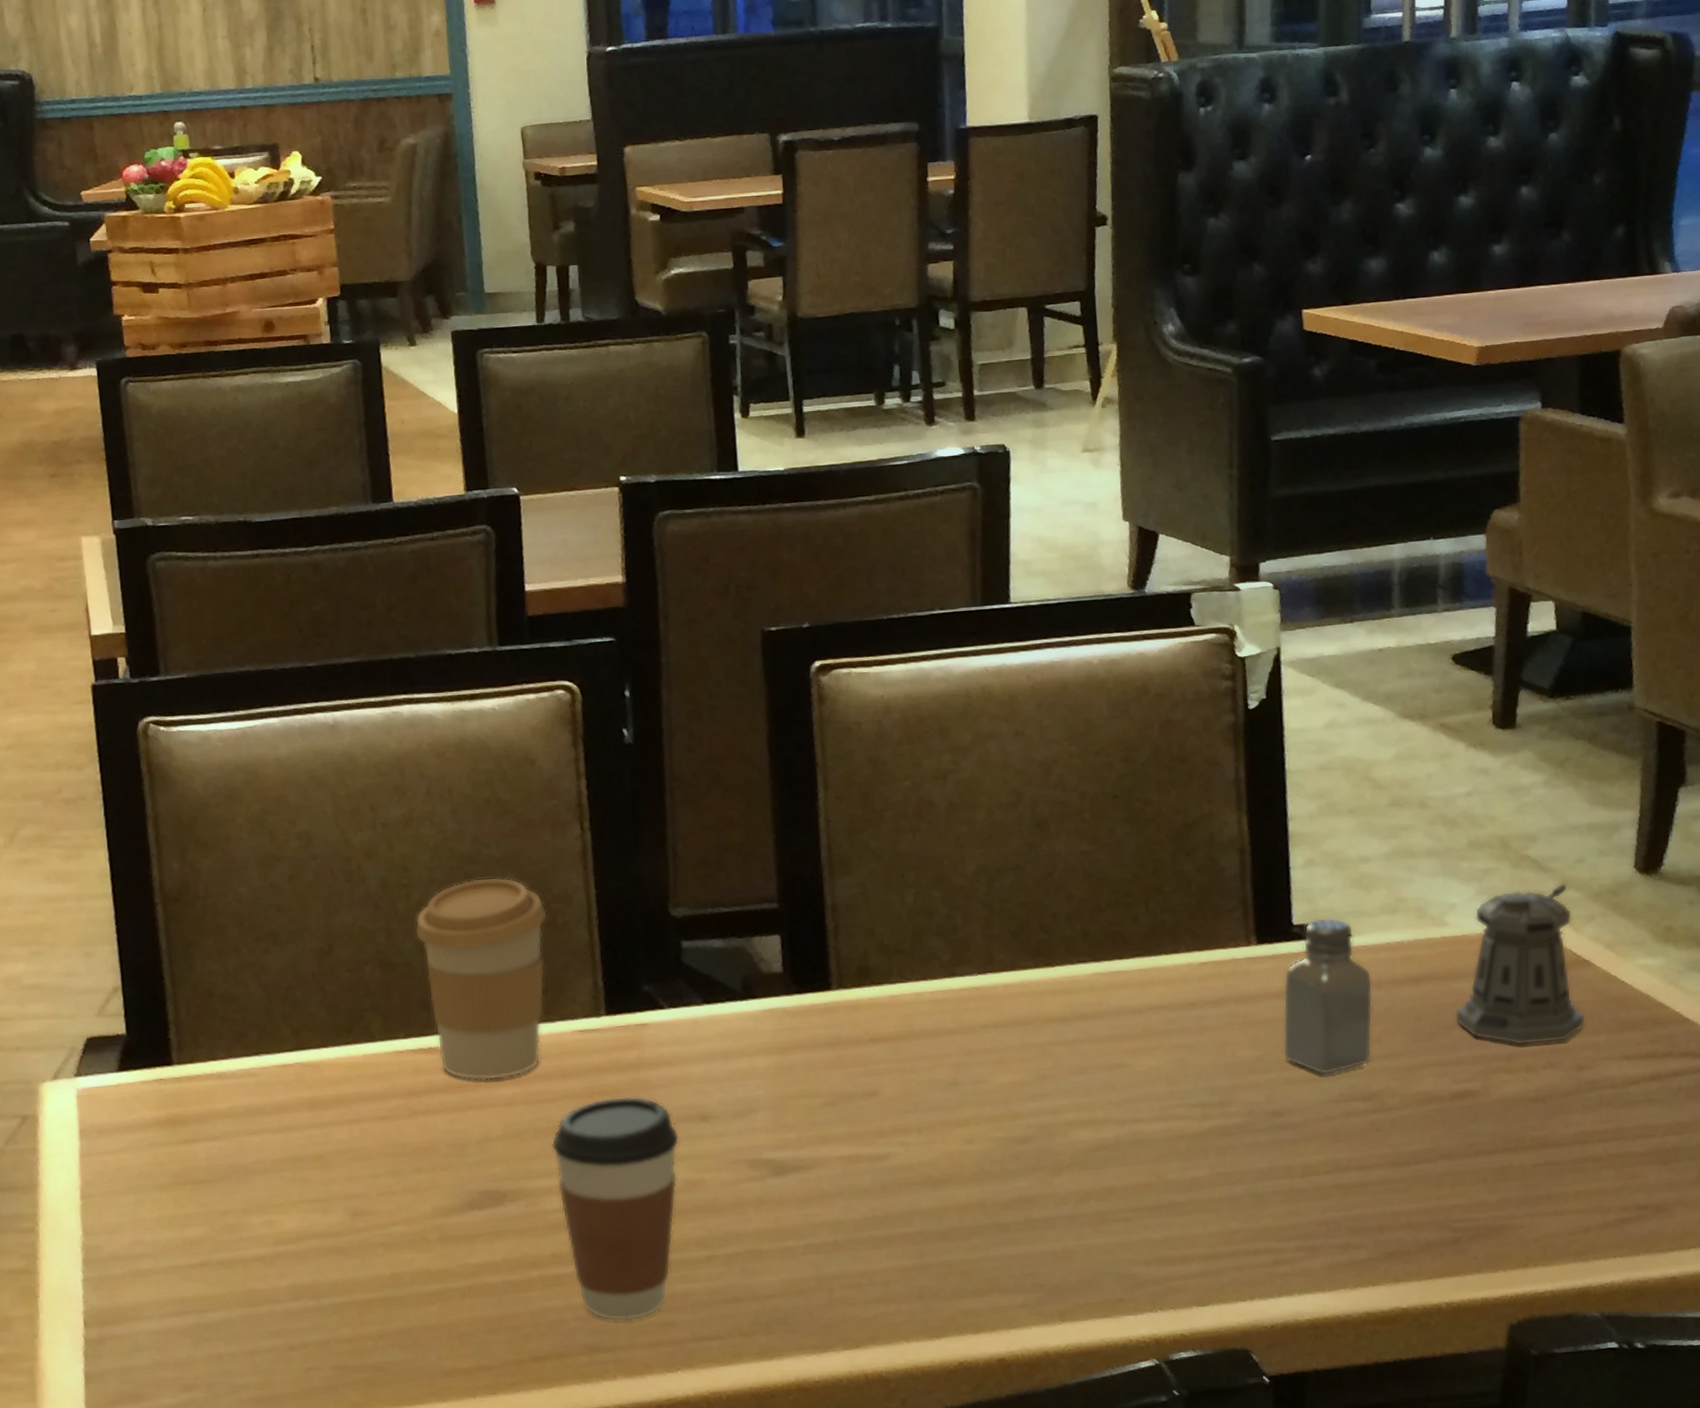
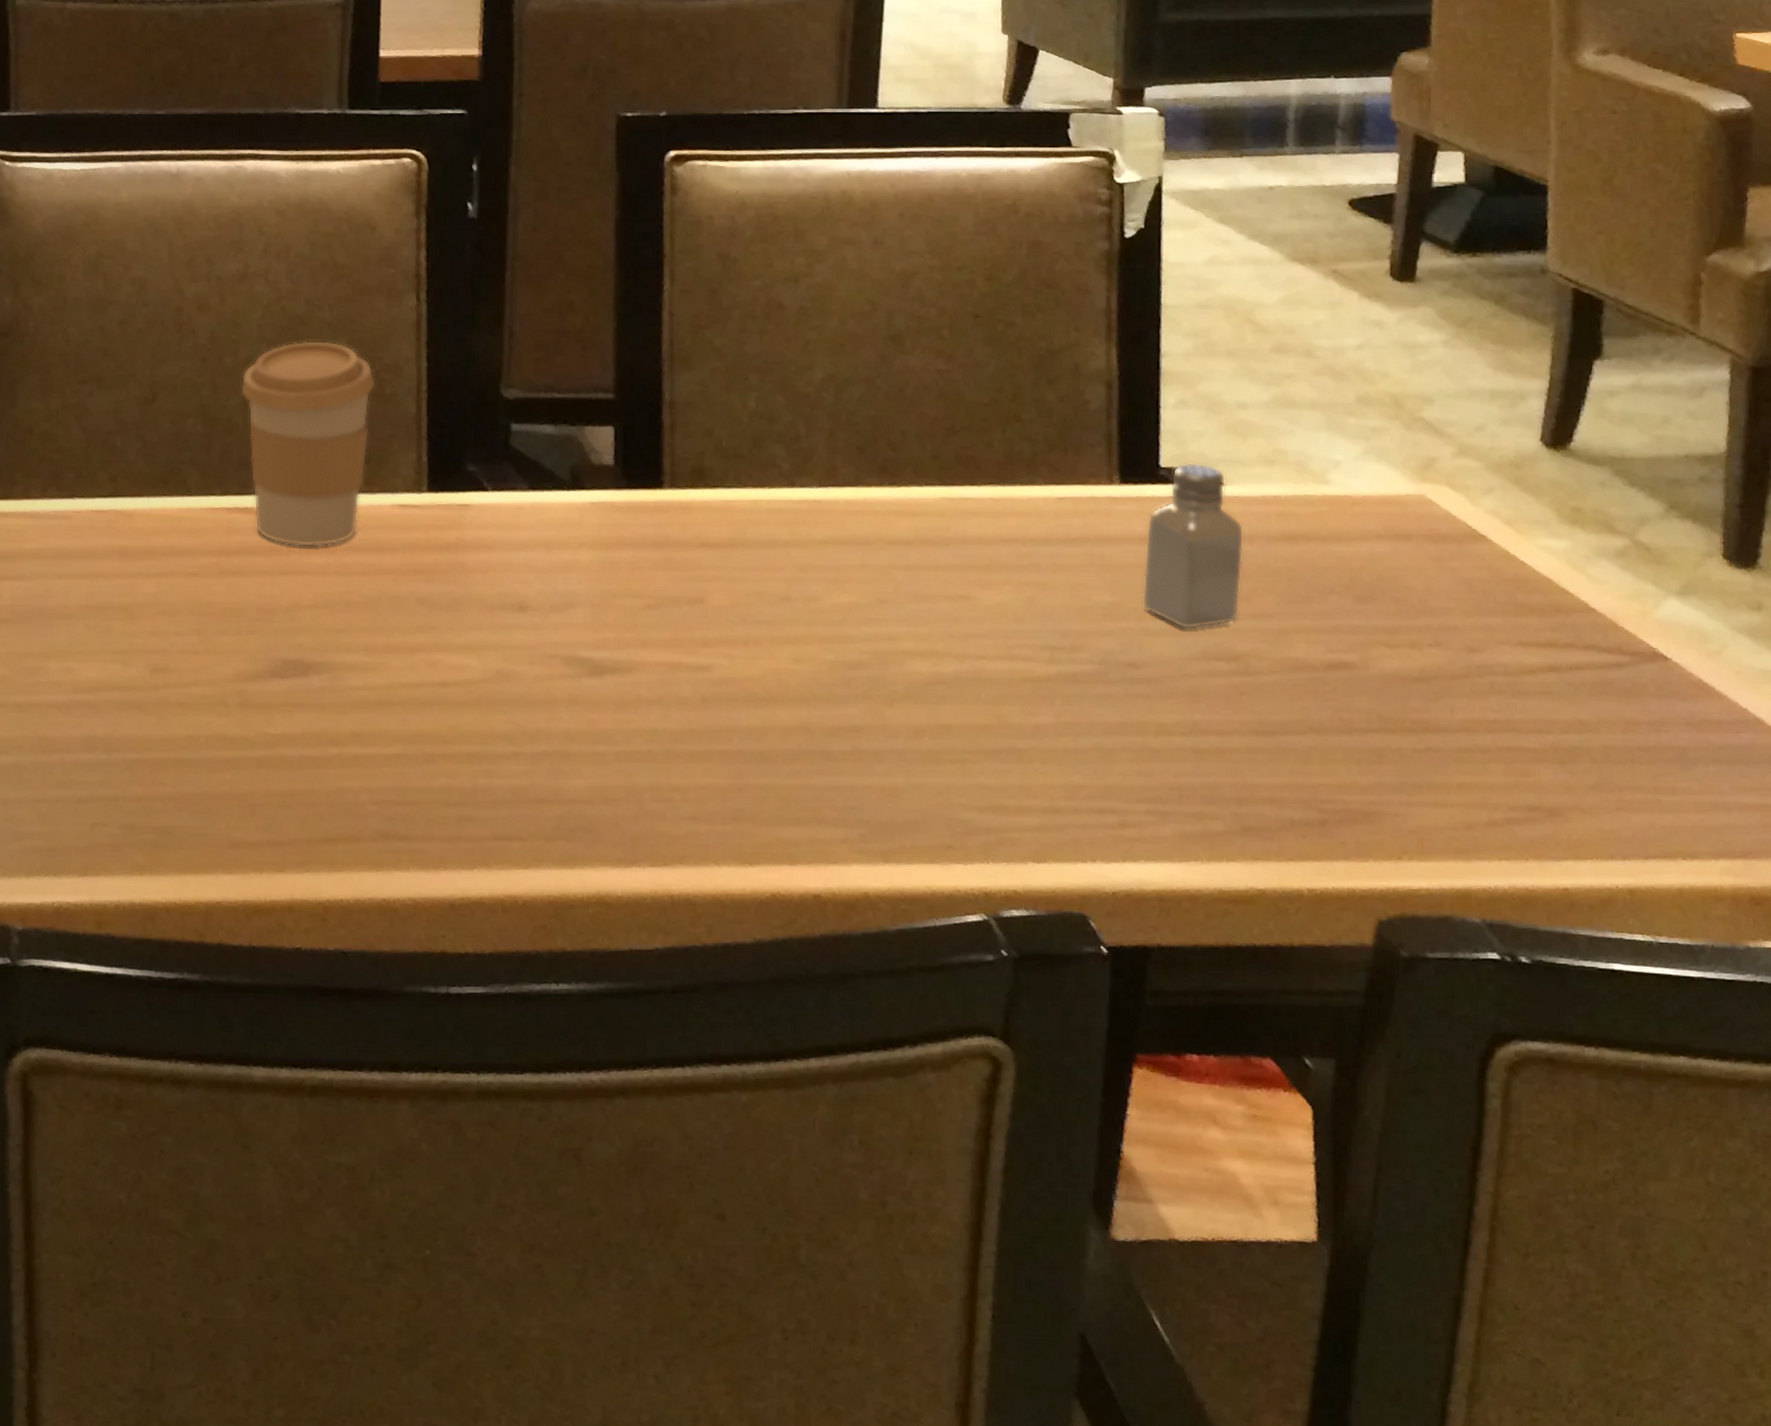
coffee cup: present [551,1095,680,1321] -> none [361,576,494,810]
pepper shaker: present [1454,883,1586,1046] -> none [1332,450,1479,620]

